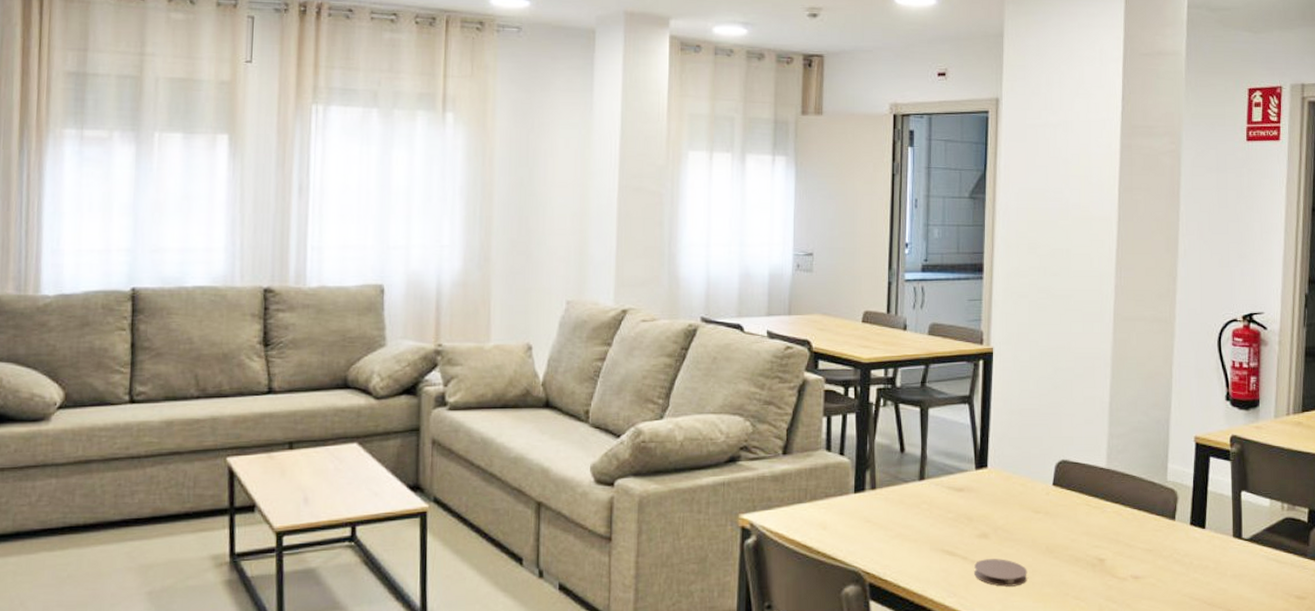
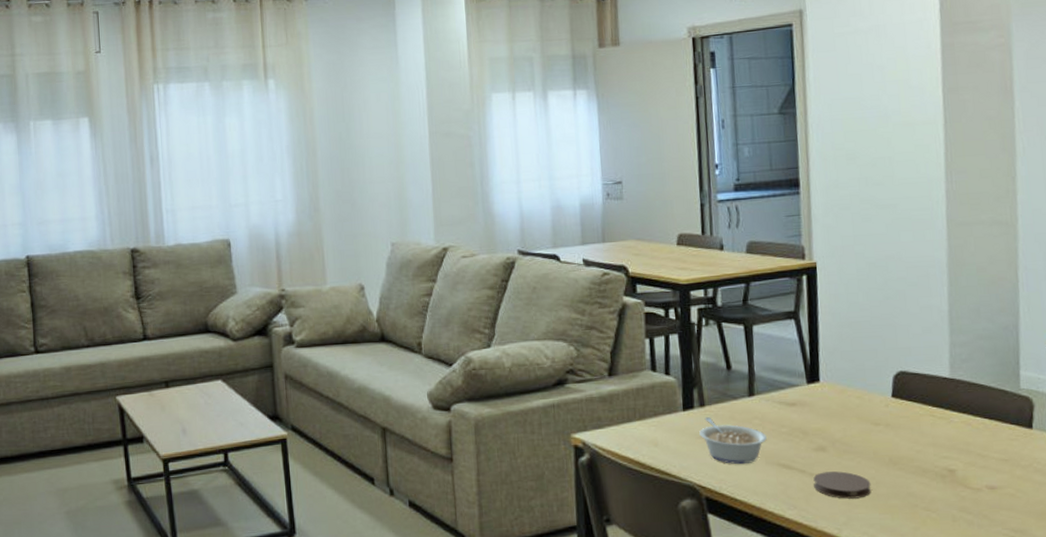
legume: none [868,500,933,550] -> present [699,417,767,465]

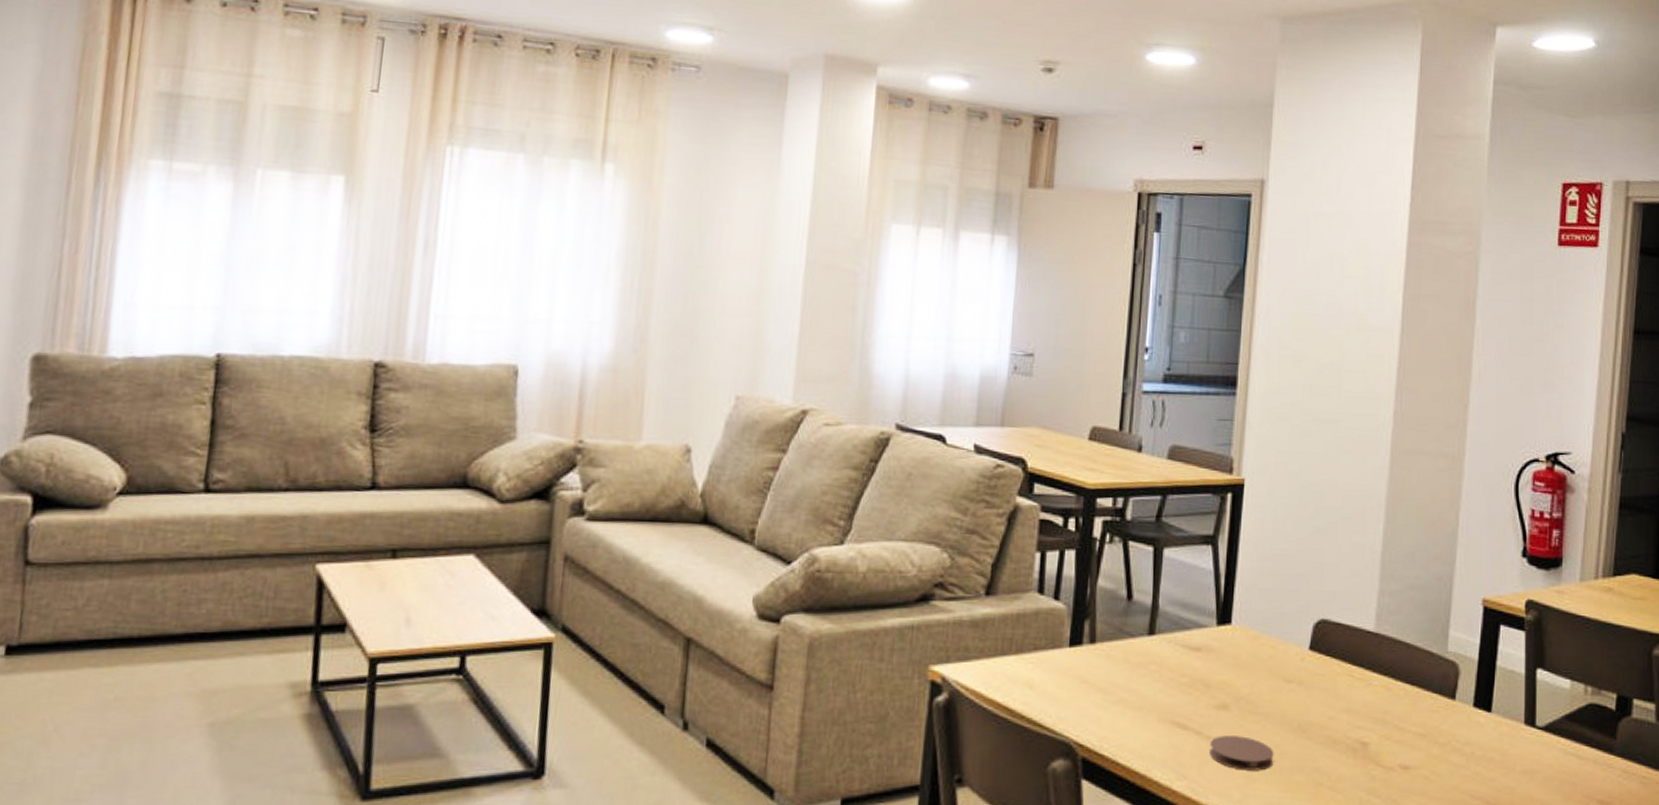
legume: present [699,417,767,465] -> none [1085,657,1163,720]

